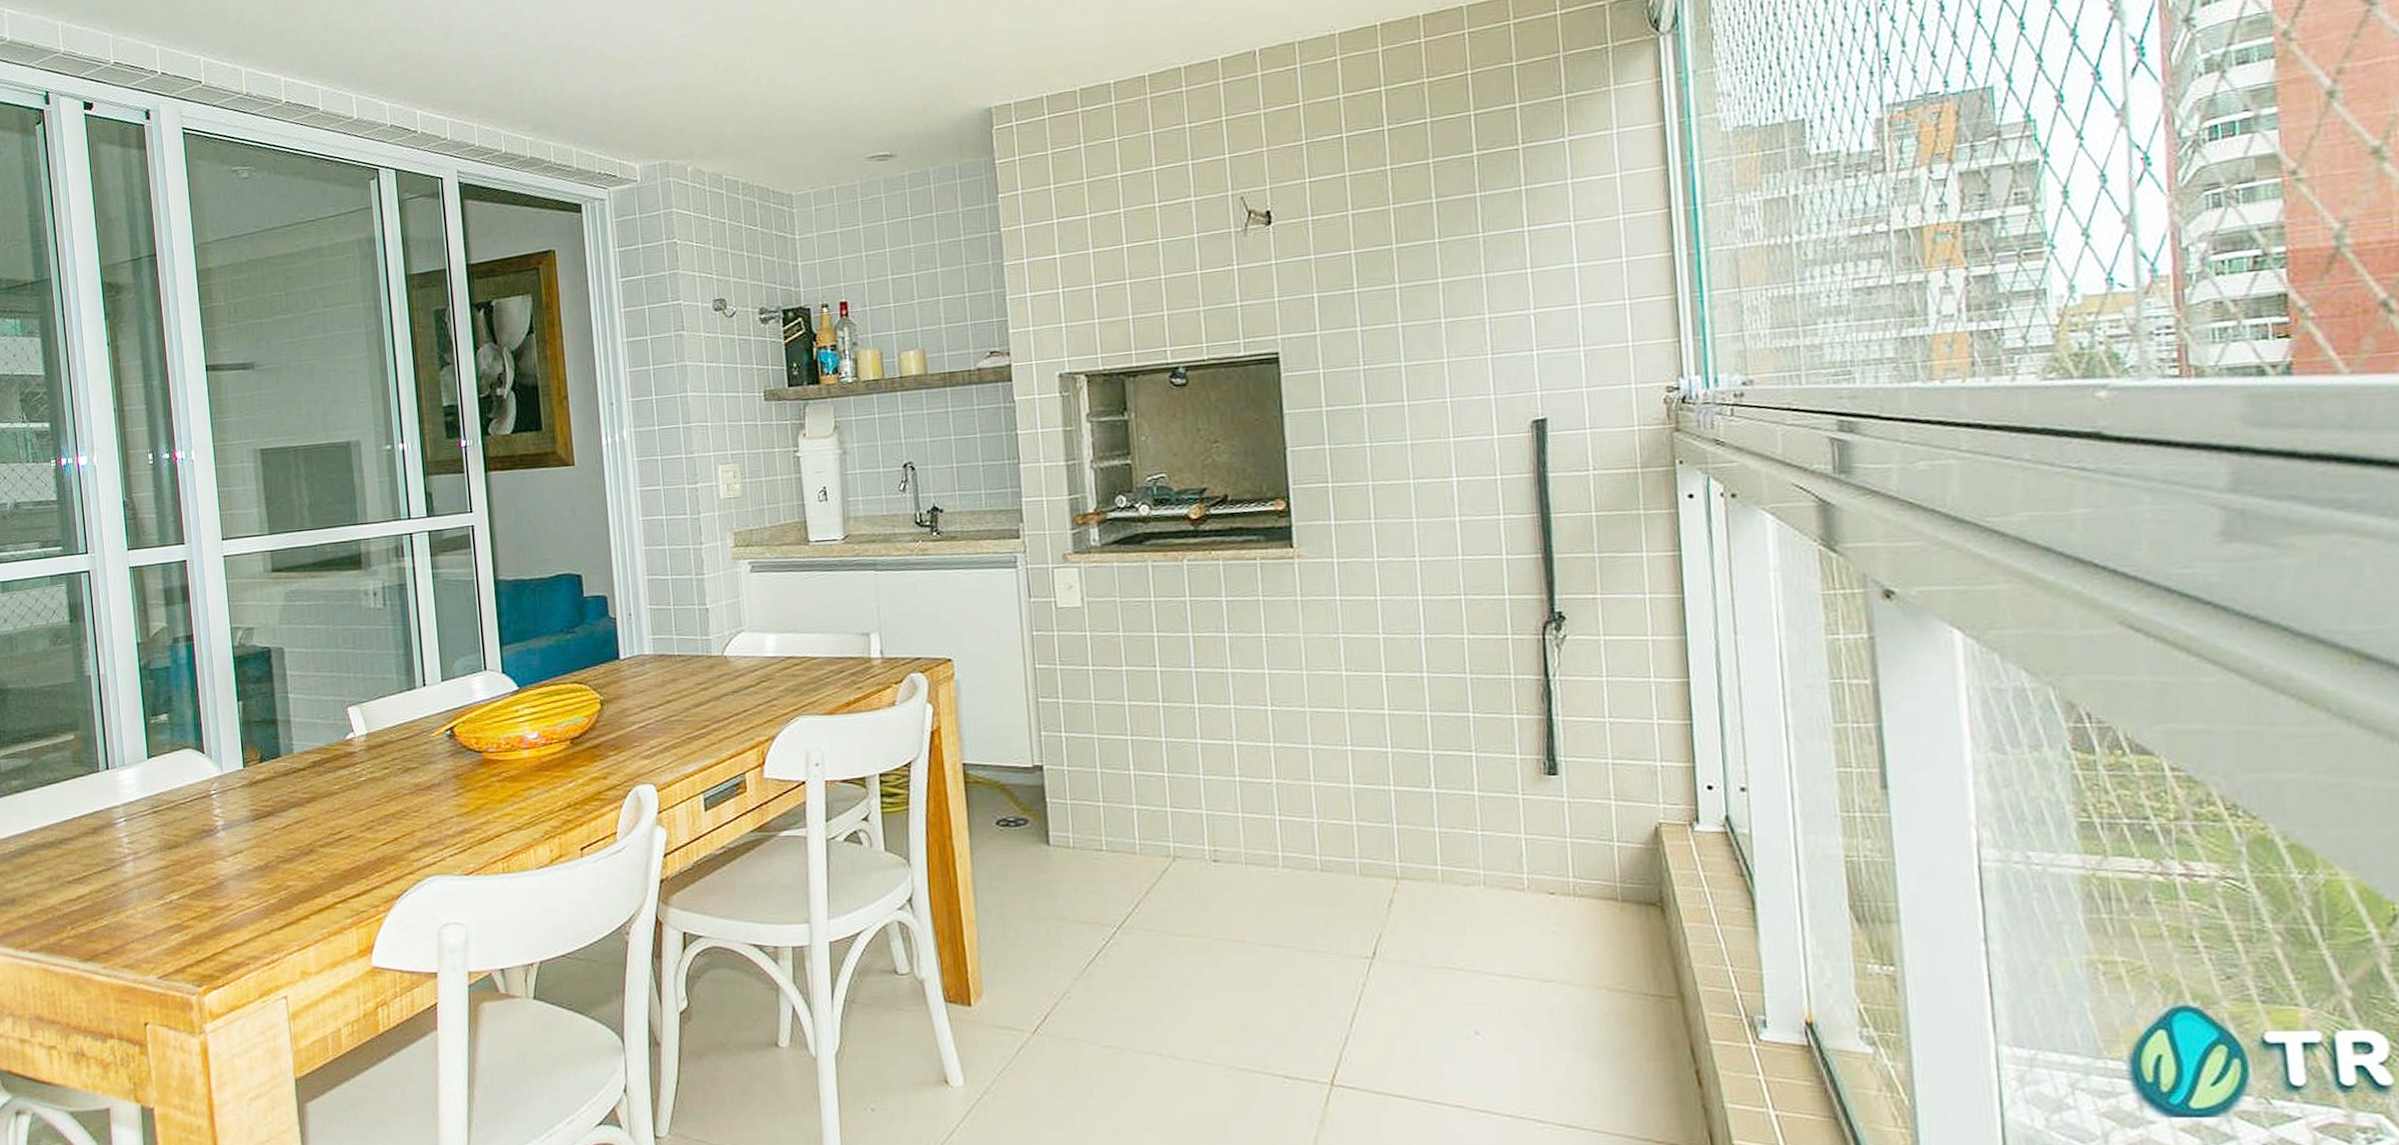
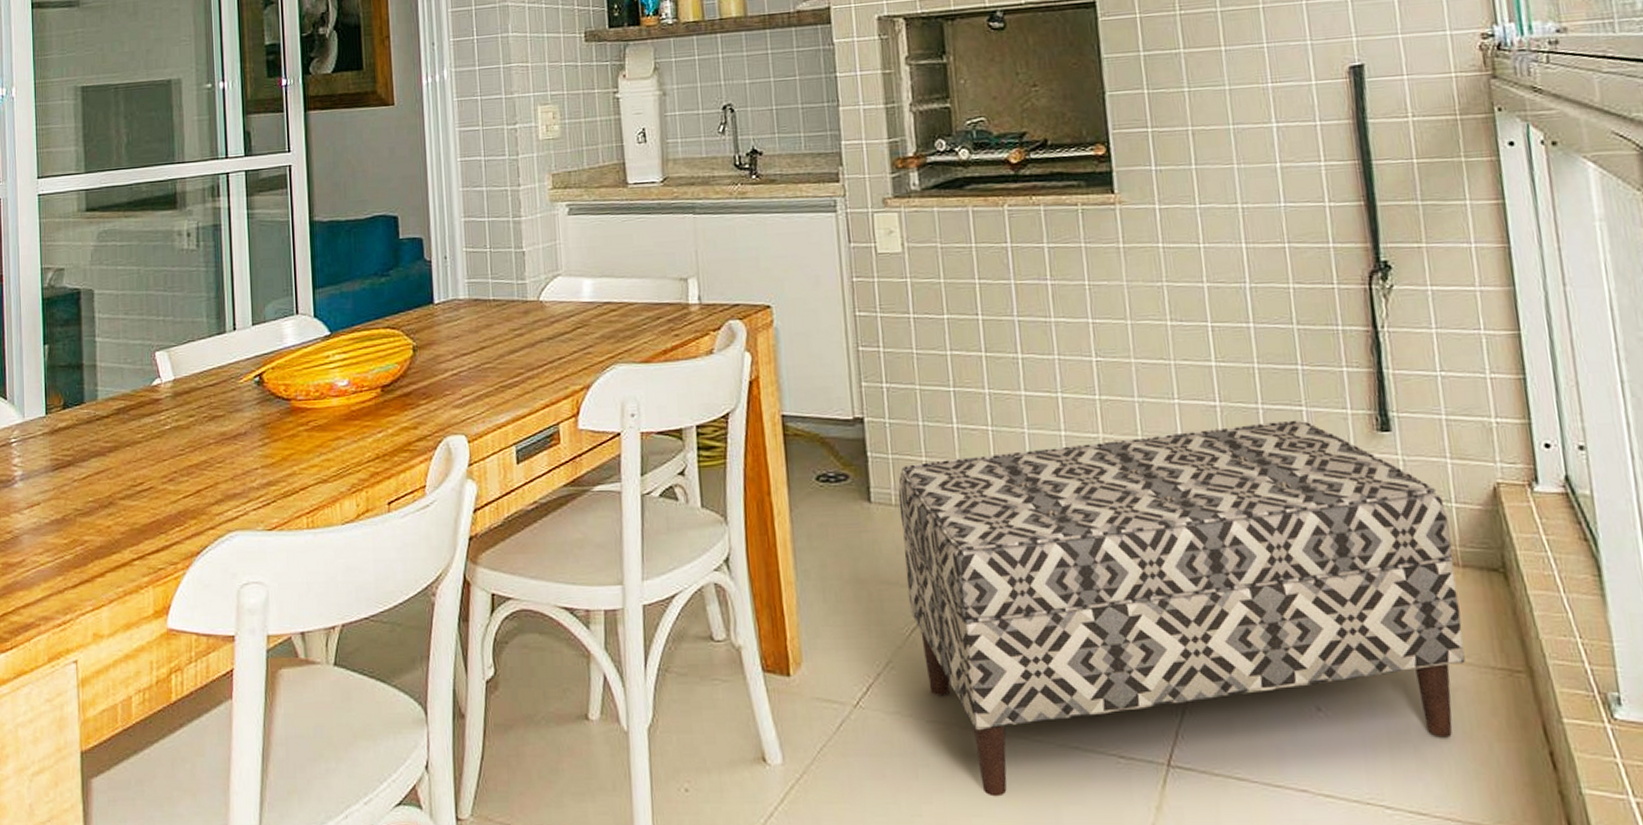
bench: none [1076,764,1620,1114] -> present [898,419,1465,797]

